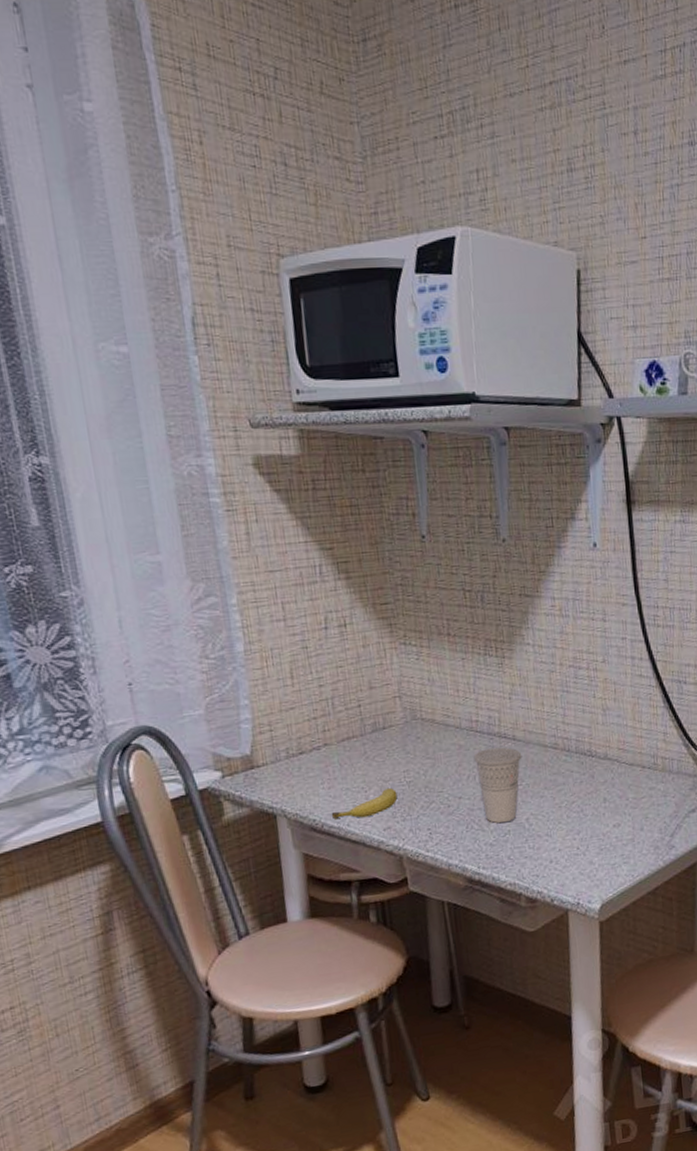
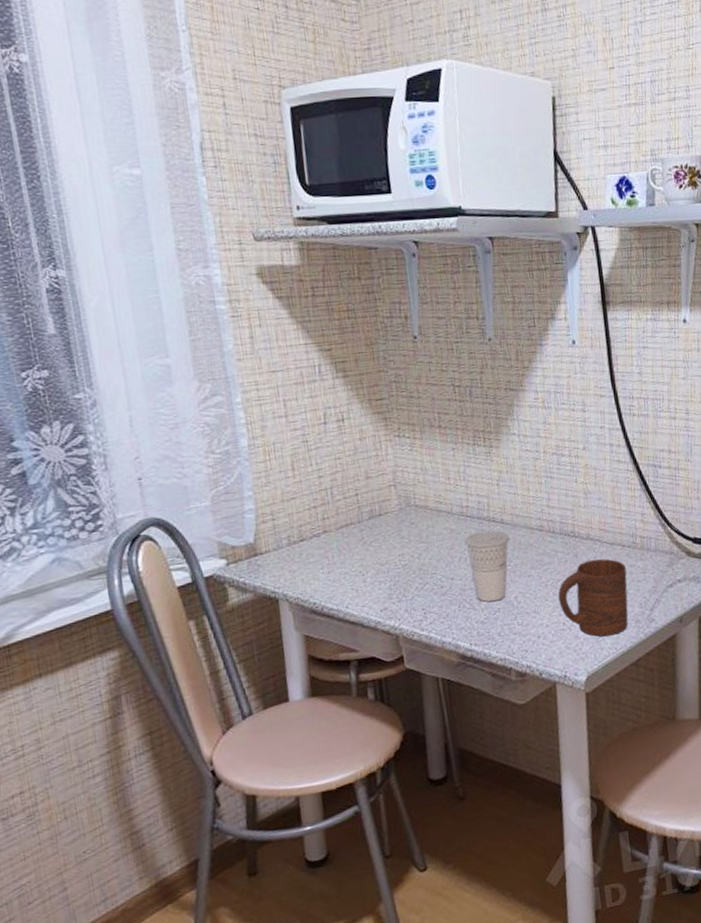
fruit: present [331,787,398,820] -> none [330,571,394,603]
cup: none [572,780,647,863] -> present [558,558,628,637]

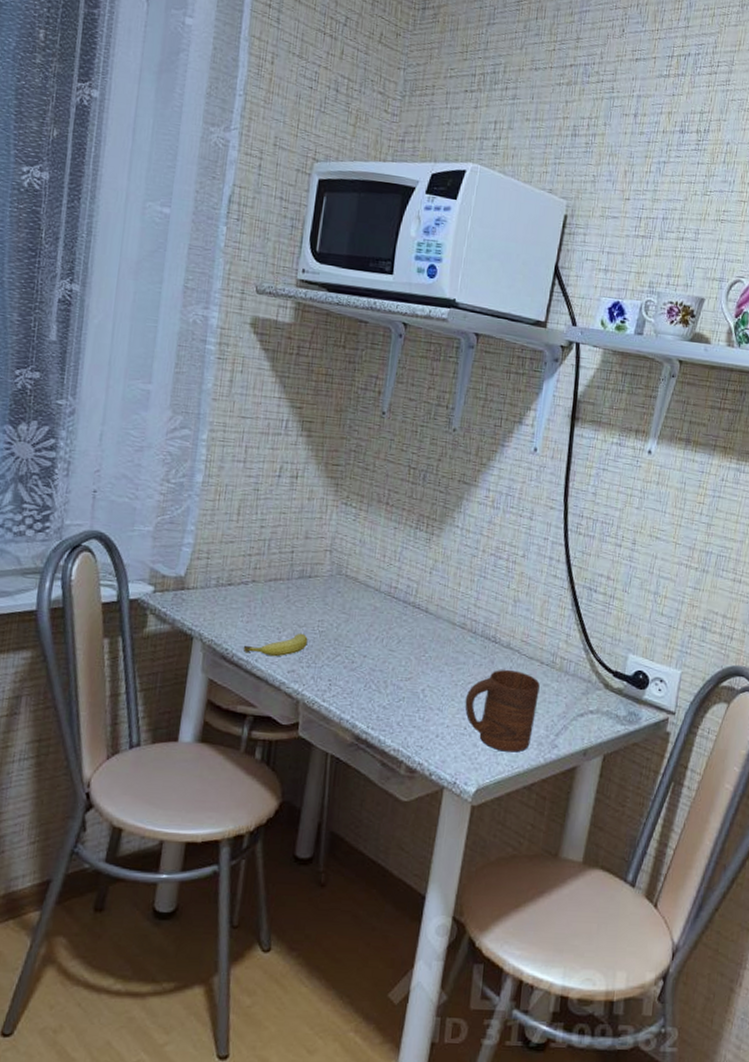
fruit: none [330,571,394,603] -> present [243,633,308,657]
cup: present [464,530,510,602] -> none [384,615,431,689]

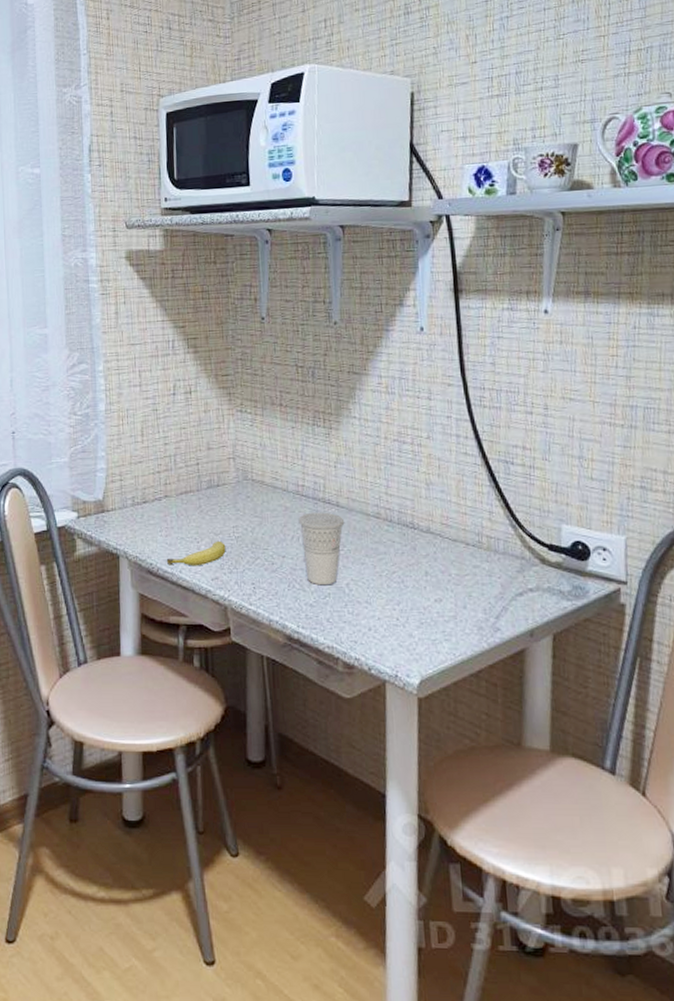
cup: none [384,615,431,689] -> present [298,512,345,586]
cup: present [465,669,540,753] -> none [392,554,470,640]

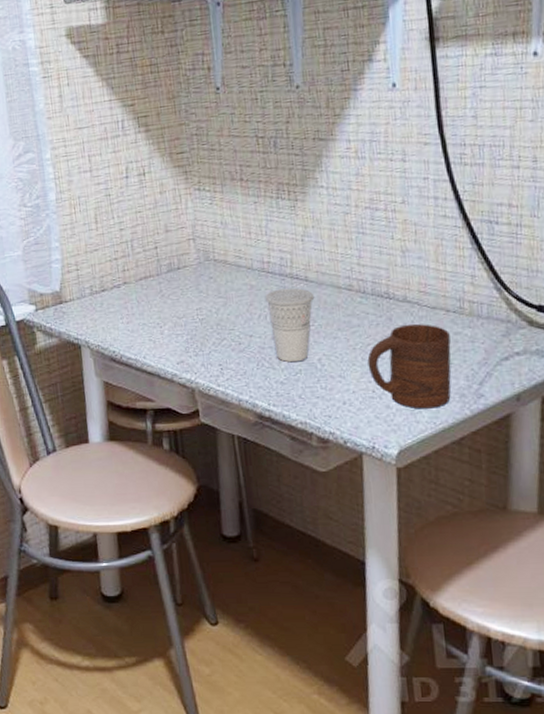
fruit: present [166,540,226,567] -> none [129,324,191,352]
cup: none [392,554,470,640] -> present [367,323,451,409]

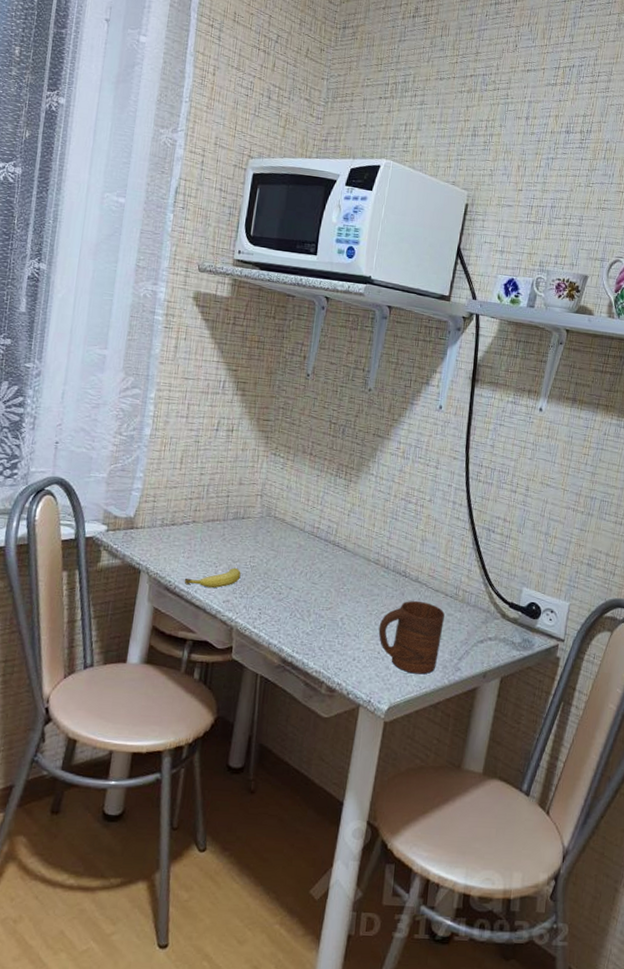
fruit: none [129,324,191,352] -> present [184,567,241,589]
cup: present [265,287,315,363] -> none [308,552,349,618]

